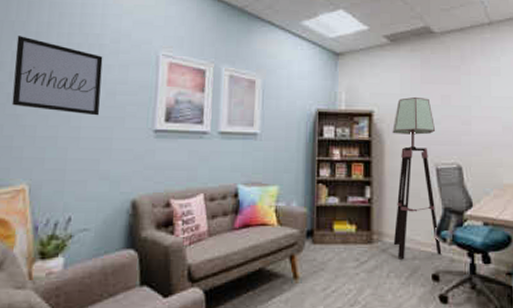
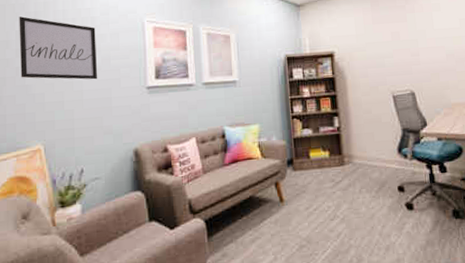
floor lamp: present [392,96,442,260] -> none [352,36,405,177]

